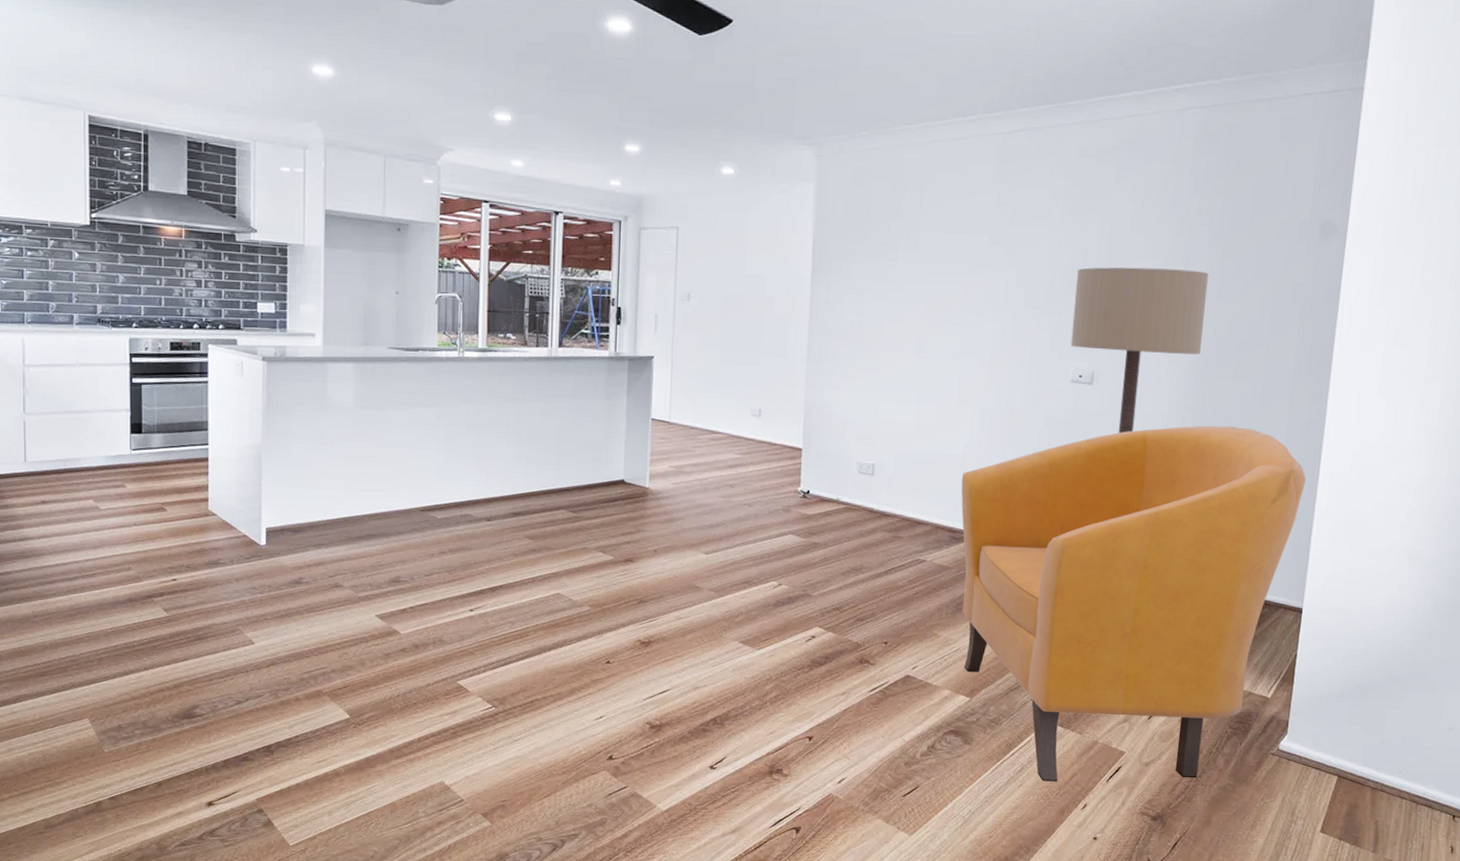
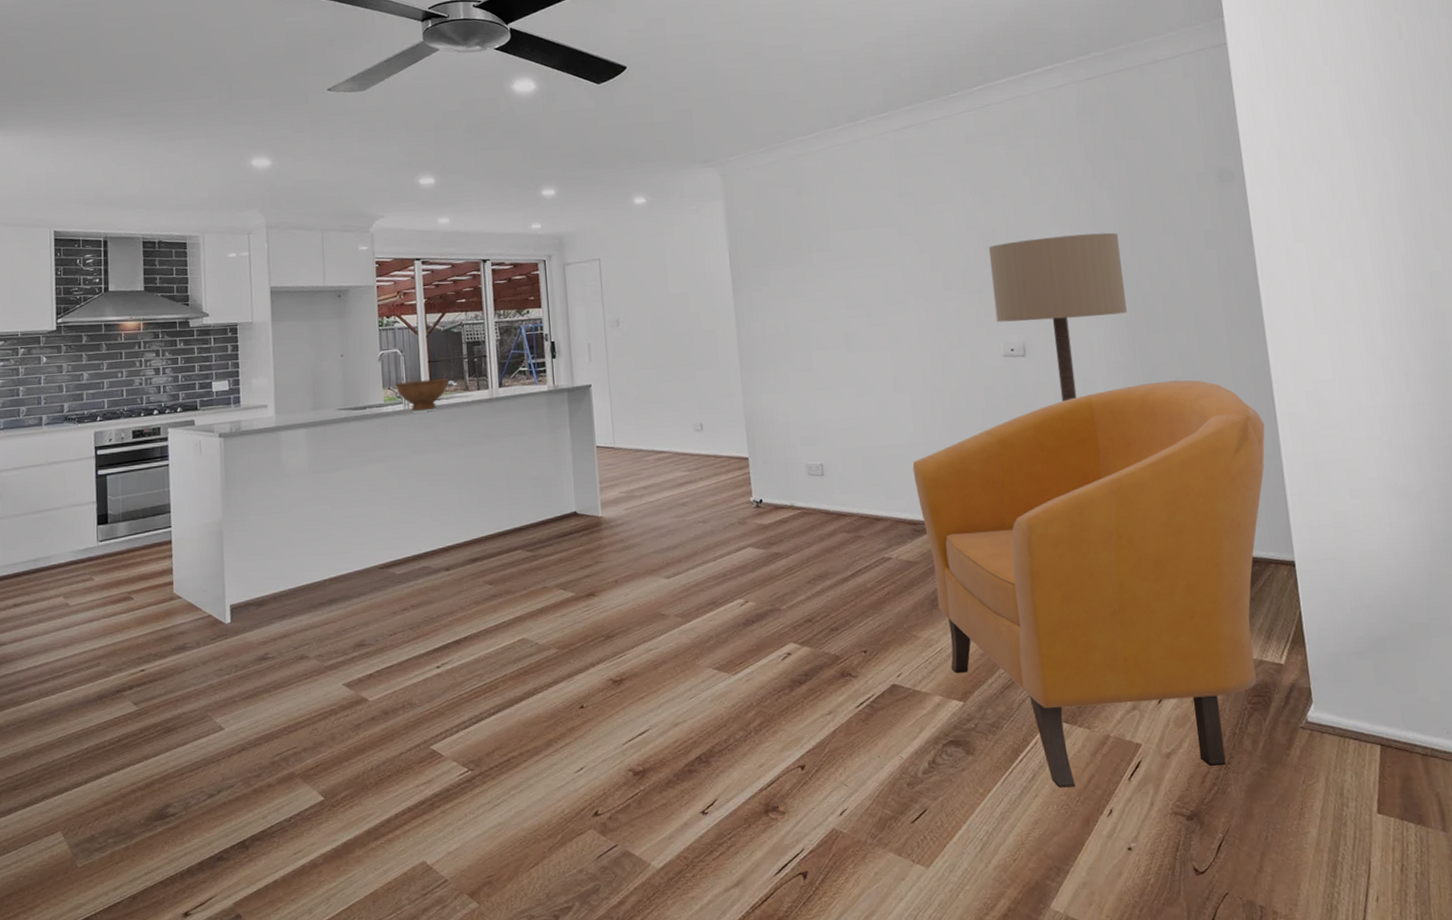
bowl: none [450,328,507,361] -> present [395,378,448,412]

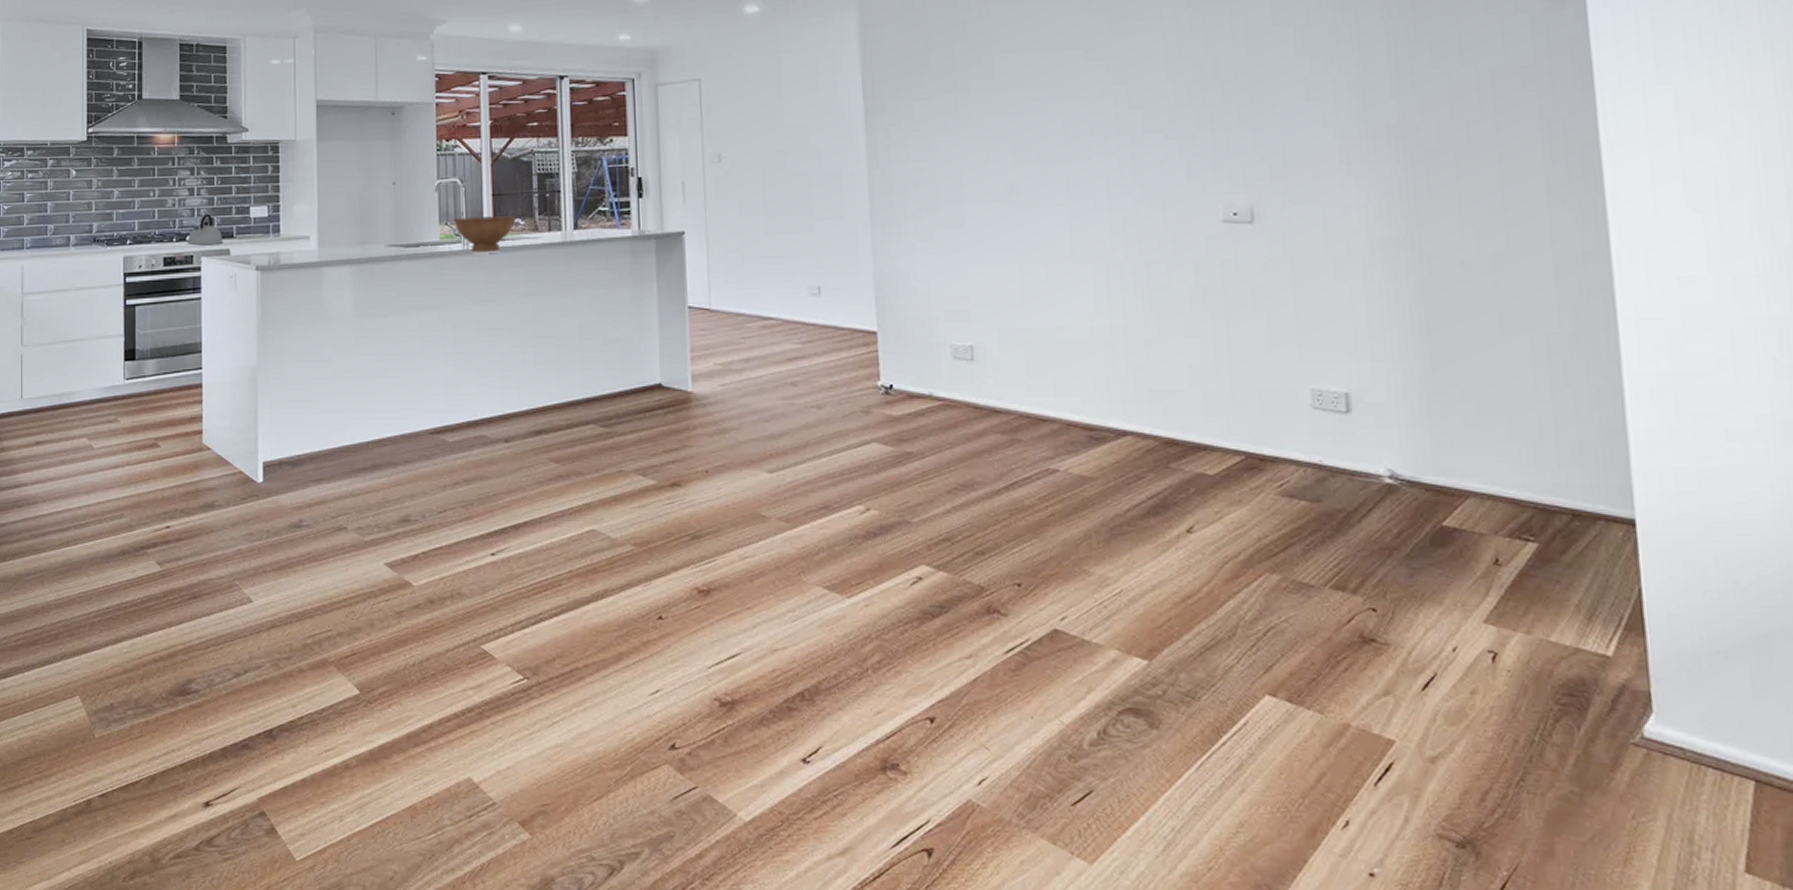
kettle: none [154,390,188,419] -> present [187,213,223,246]
armchair: present [912,380,1265,788] -> none [1091,265,1599,786]
floor lamp: present [988,232,1127,402] -> none [1207,64,1401,285]

